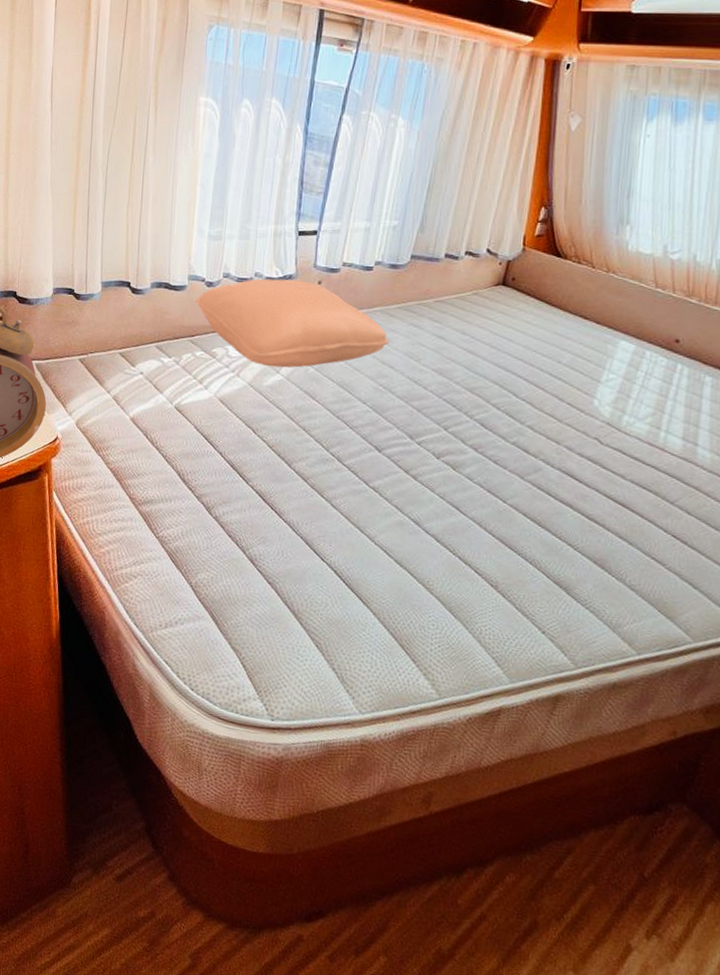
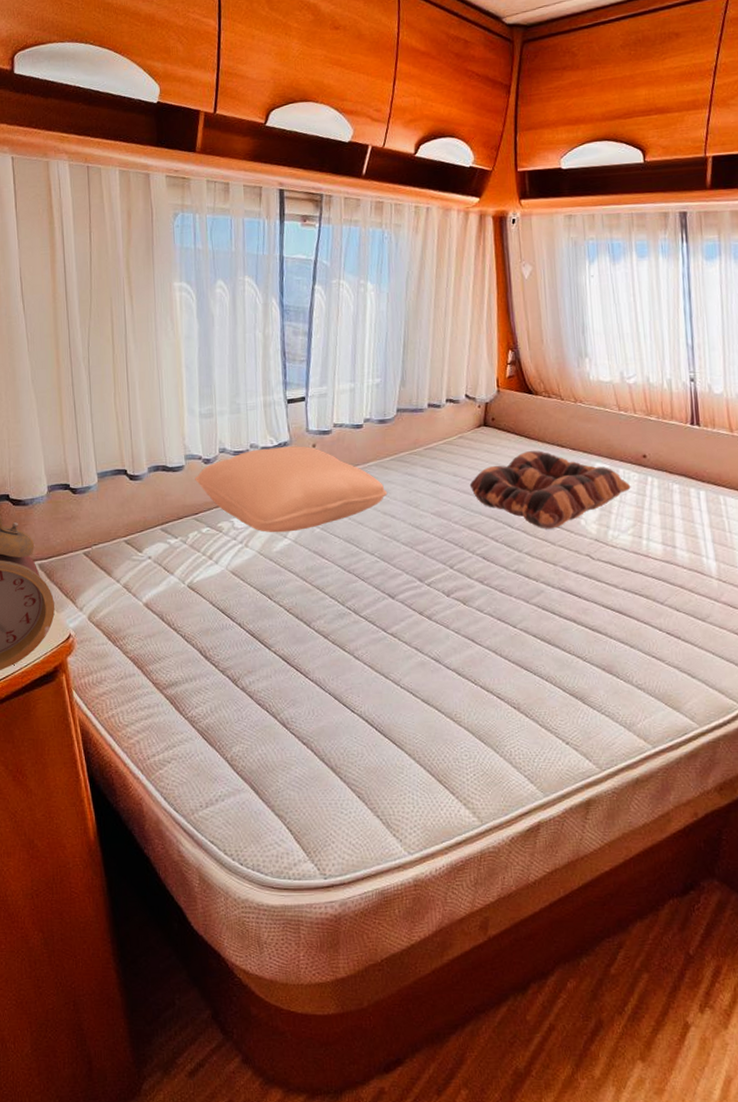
seat cushion: none [477,318,657,405] -> present [469,451,631,529]

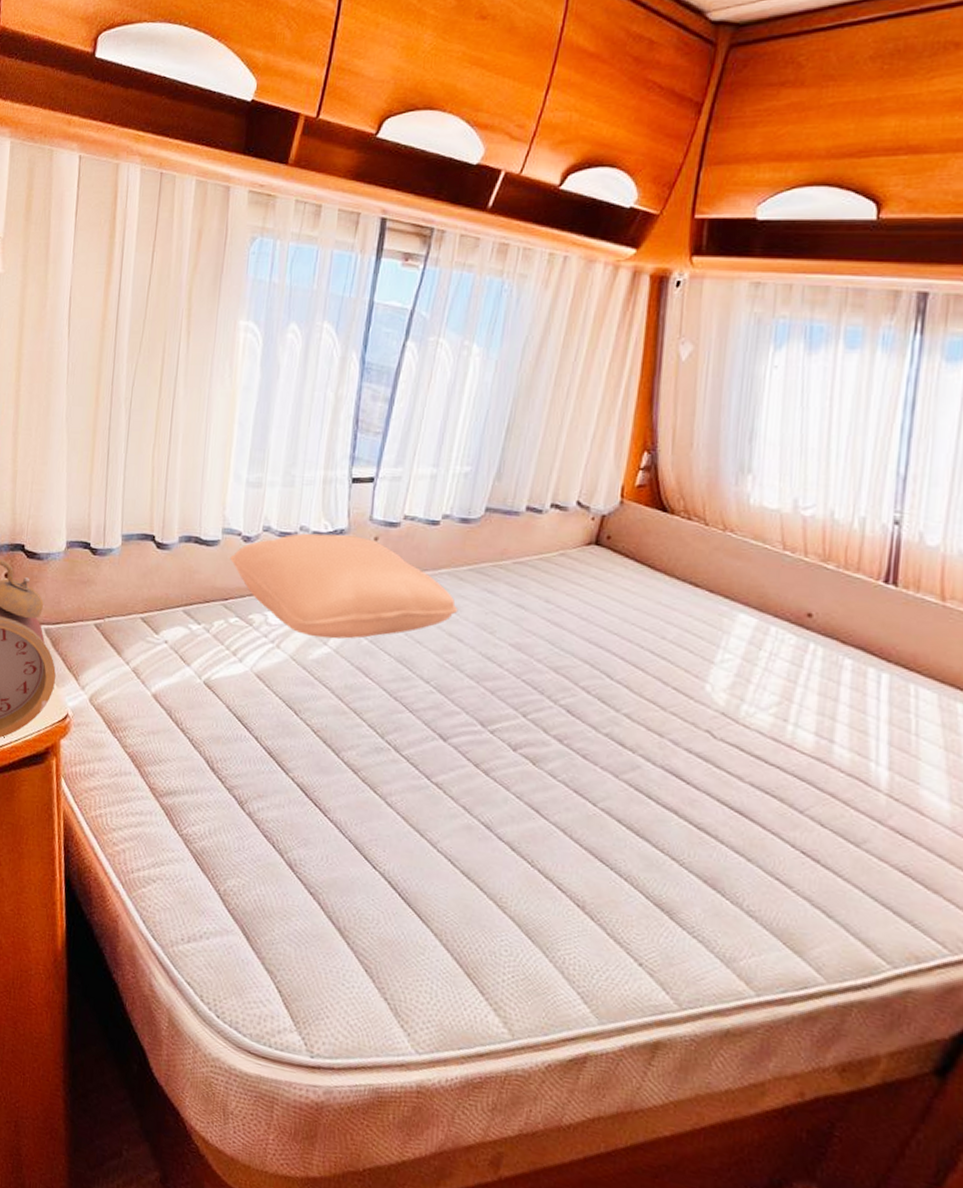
seat cushion: present [469,451,631,529] -> none [564,585,784,690]

